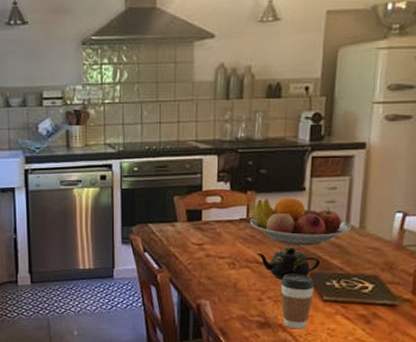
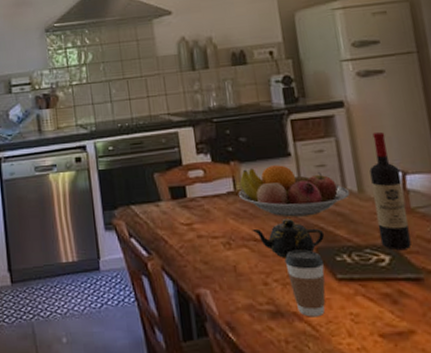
wine bottle: none [368,174,401,280] -> present [369,131,412,250]

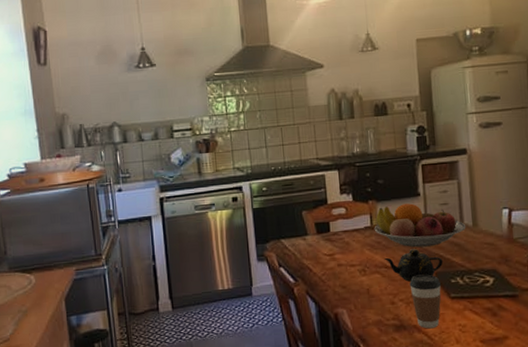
wine bottle: present [369,131,412,250] -> none [483,175,511,273]

